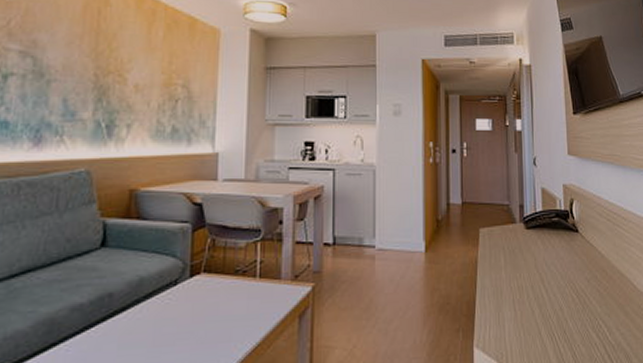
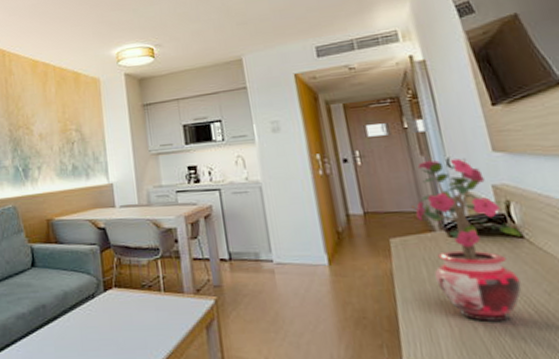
potted plant: none [501,154,577,305] -> present [412,156,522,321]

